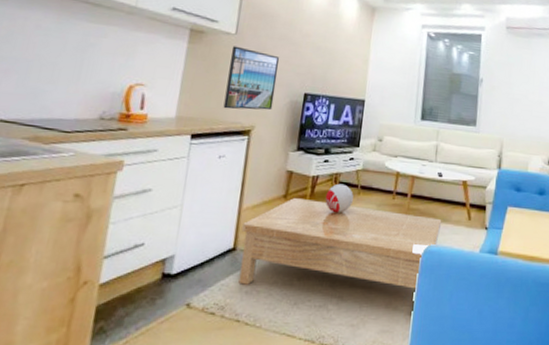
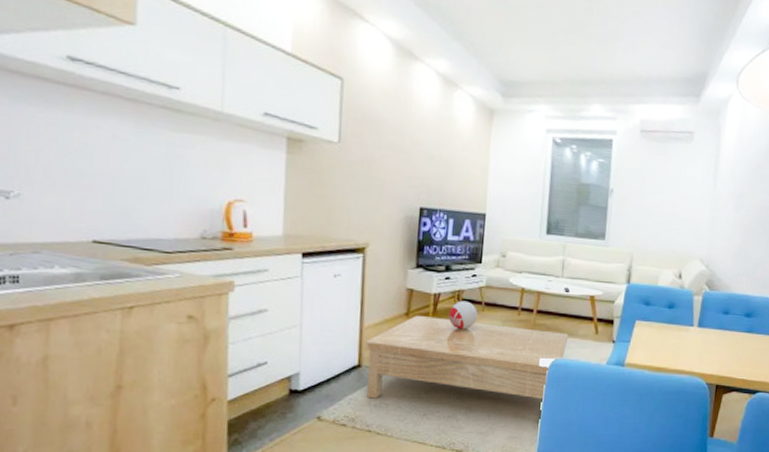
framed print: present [223,46,279,110] -> none [333,156,390,226]

